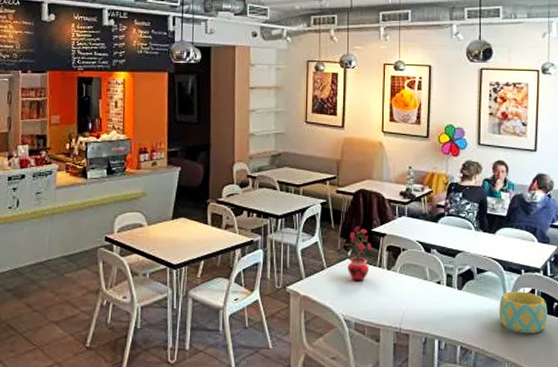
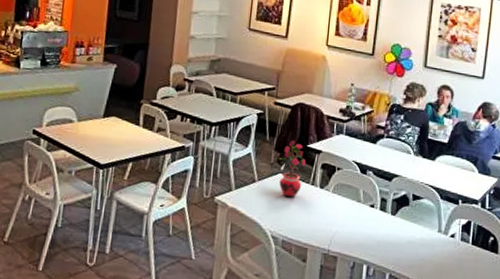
bowl: present [499,291,548,334] -> none [432,221,483,267]

